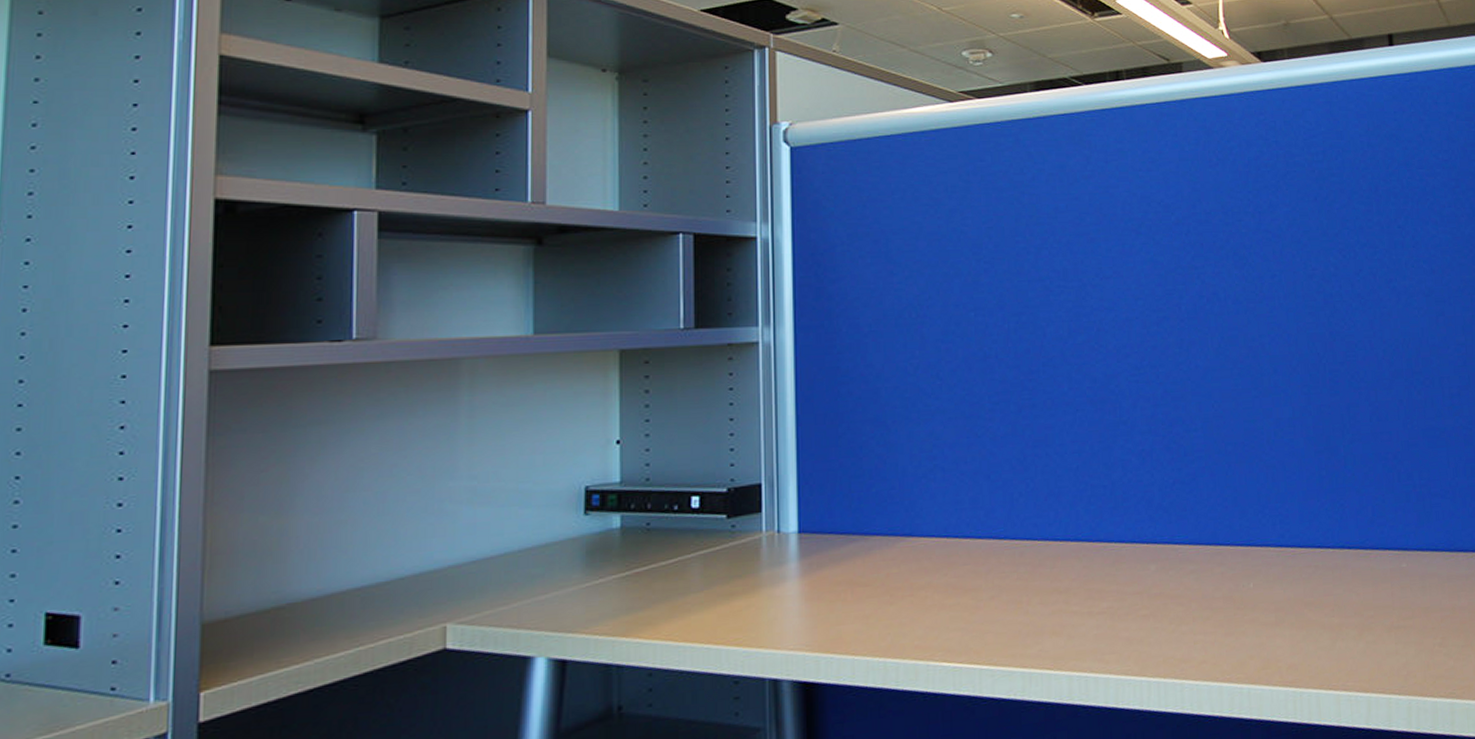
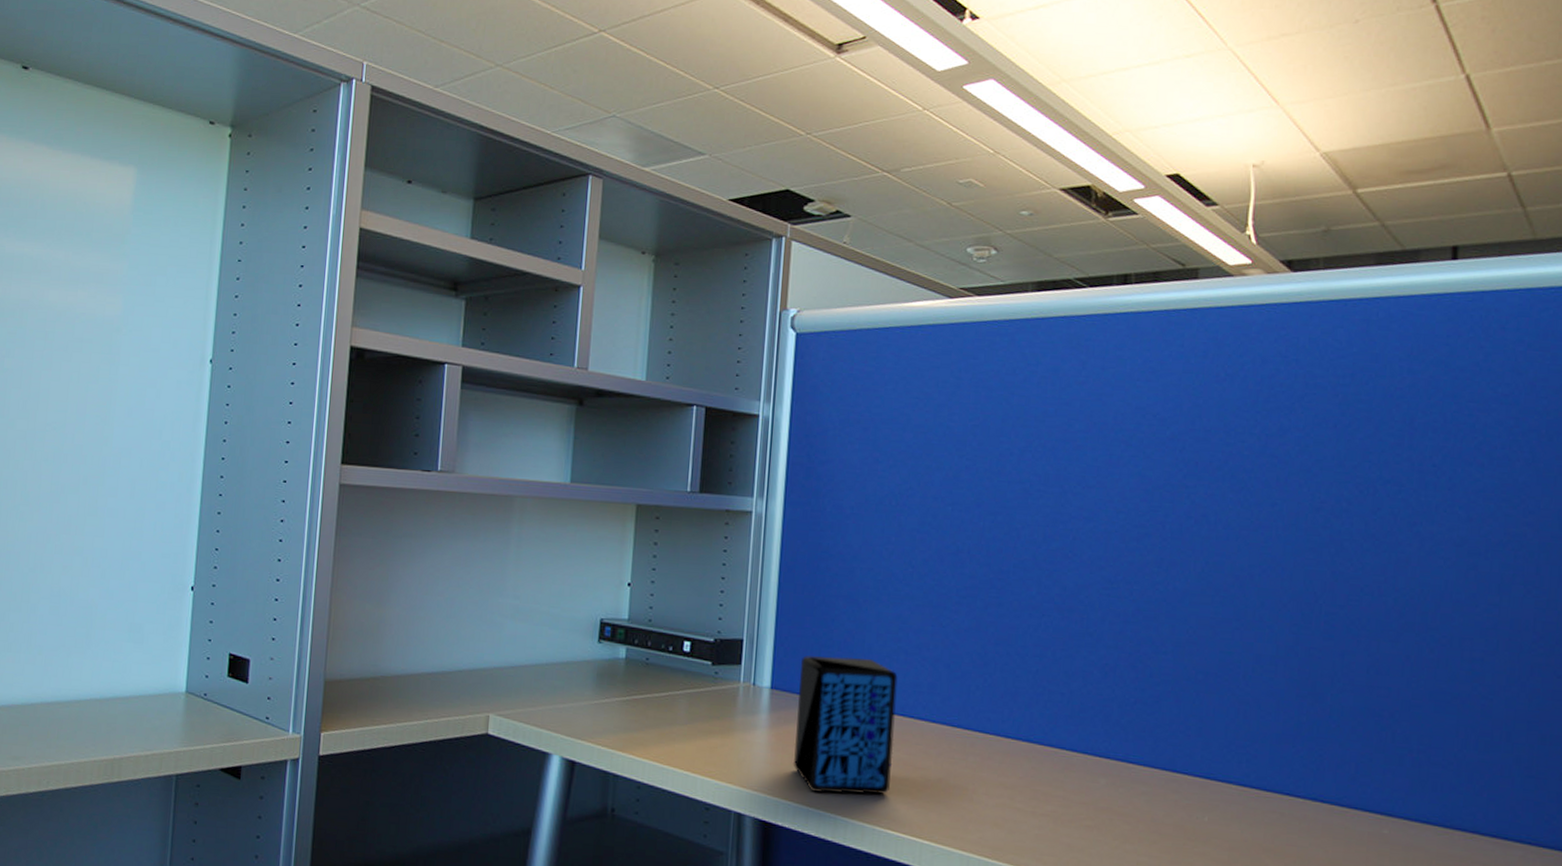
speaker: none [830,482,942,638] -> present [792,655,898,794]

